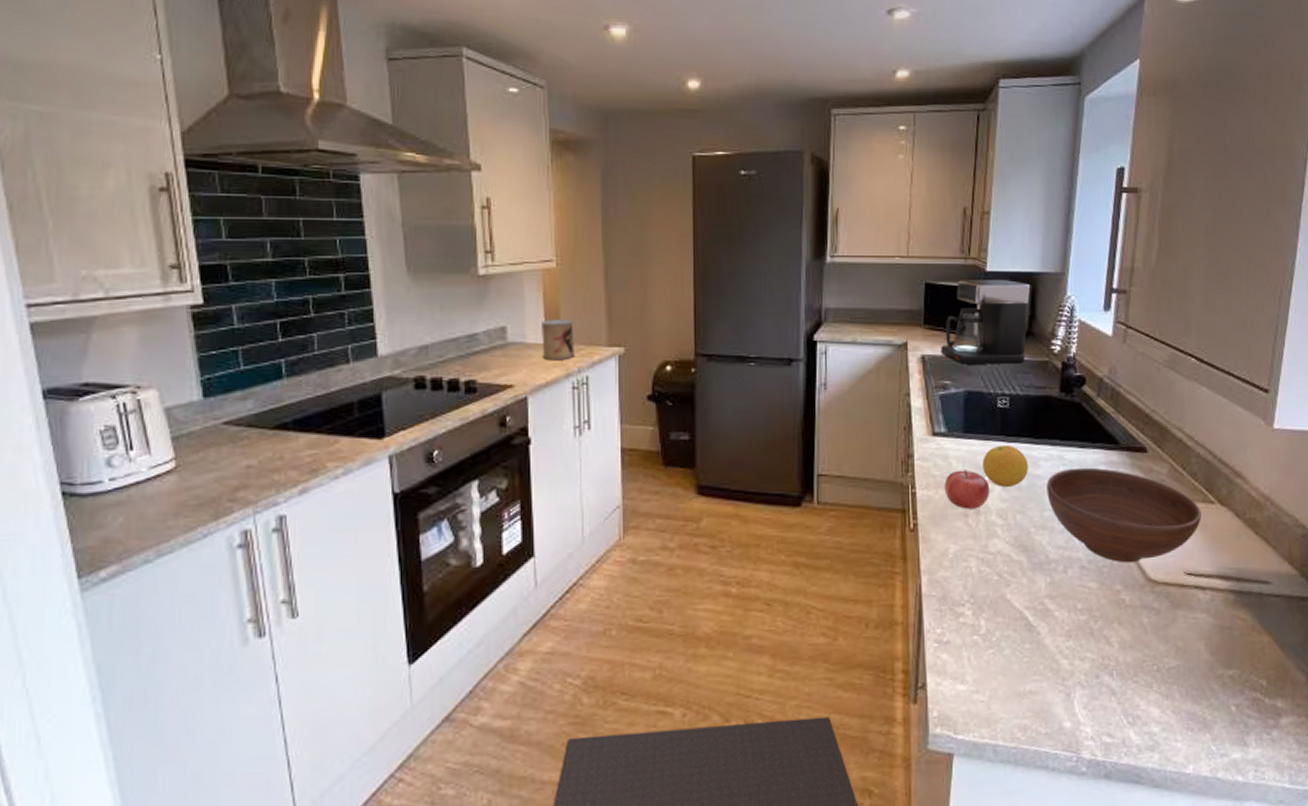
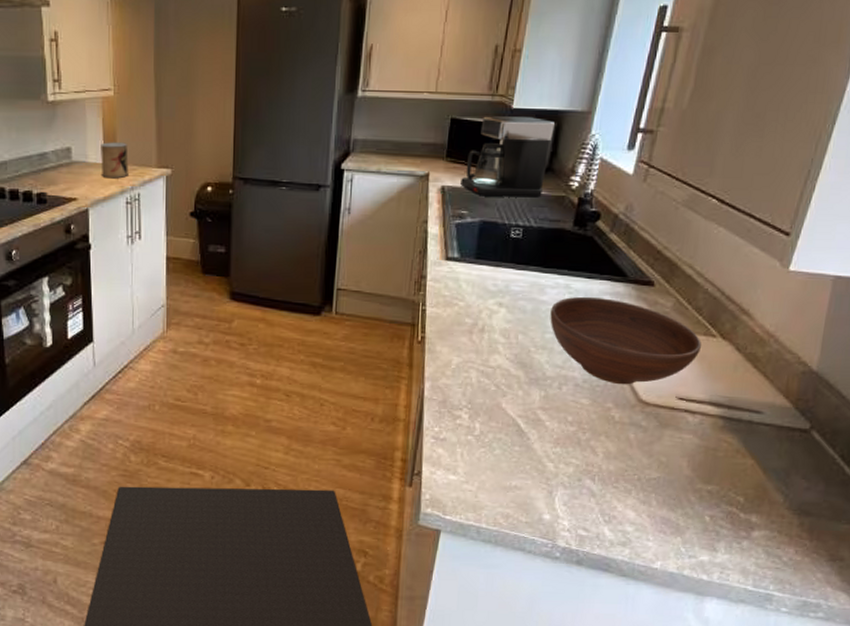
fruit: present [944,470,990,509] -> none [452,292,496,327]
fruit: present [982,444,1028,488] -> none [490,271,535,311]

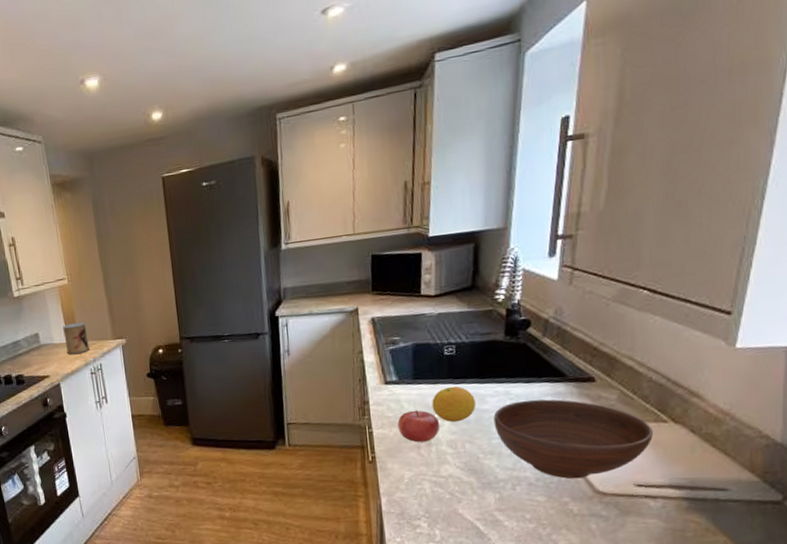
fruit: none [452,292,496,327] -> present [397,410,440,443]
coffee maker: present [460,116,555,198] -> none [389,241,473,322]
fruit: none [490,271,535,311] -> present [432,386,475,423]

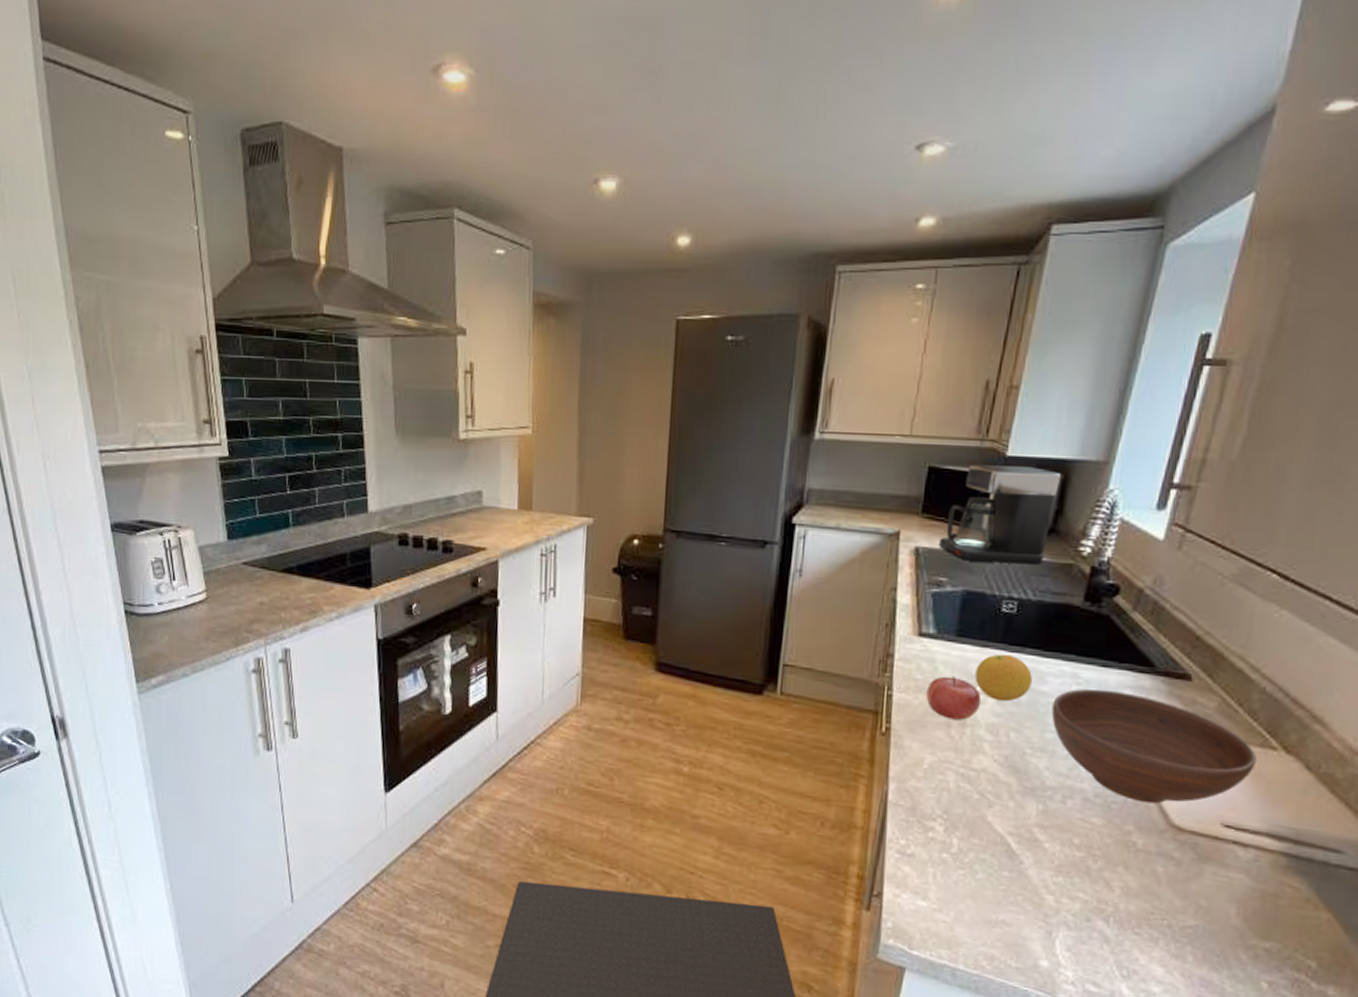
tin can: present [63,322,90,355] -> none [514,486,545,528]
coffee maker: none [389,241,473,322] -> present [939,465,1061,565]

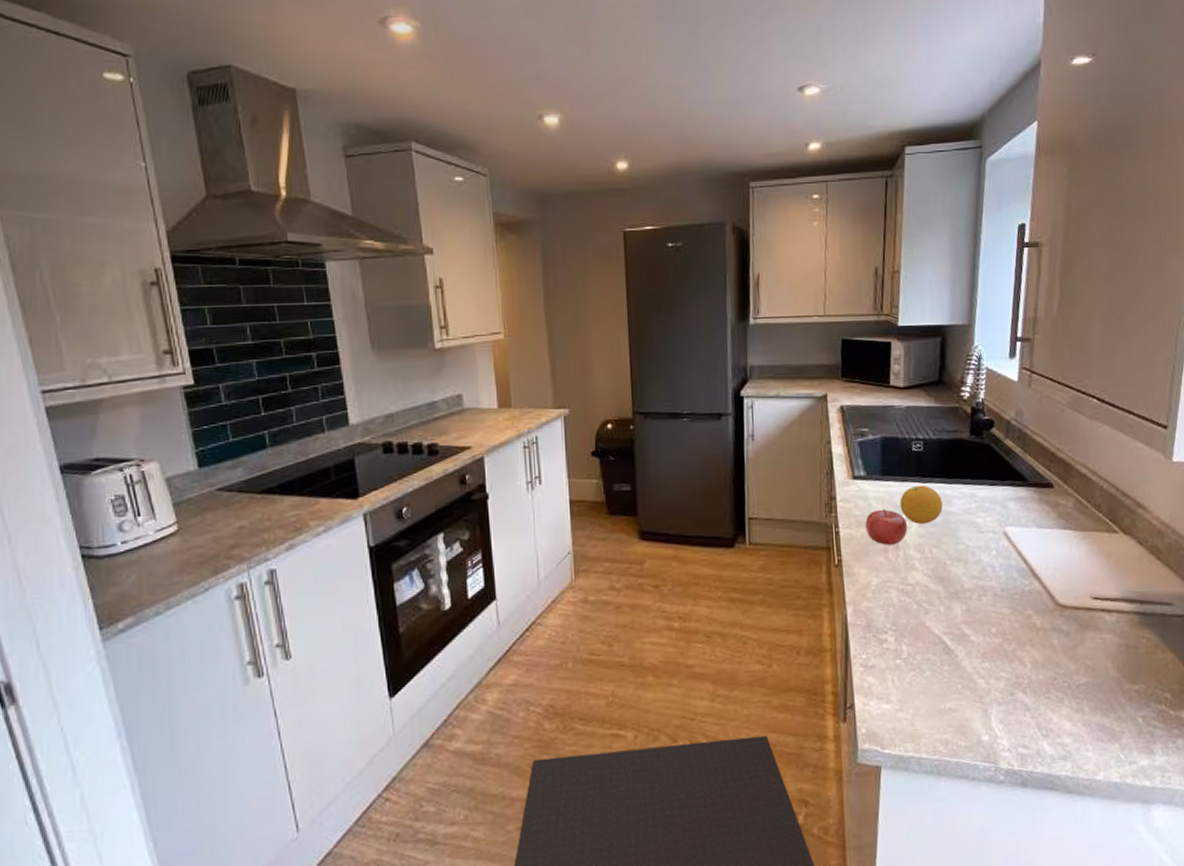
coffee maker: present [939,465,1061,565] -> none [858,333,940,413]
bowl: present [1051,688,1257,804] -> none [960,503,1106,590]

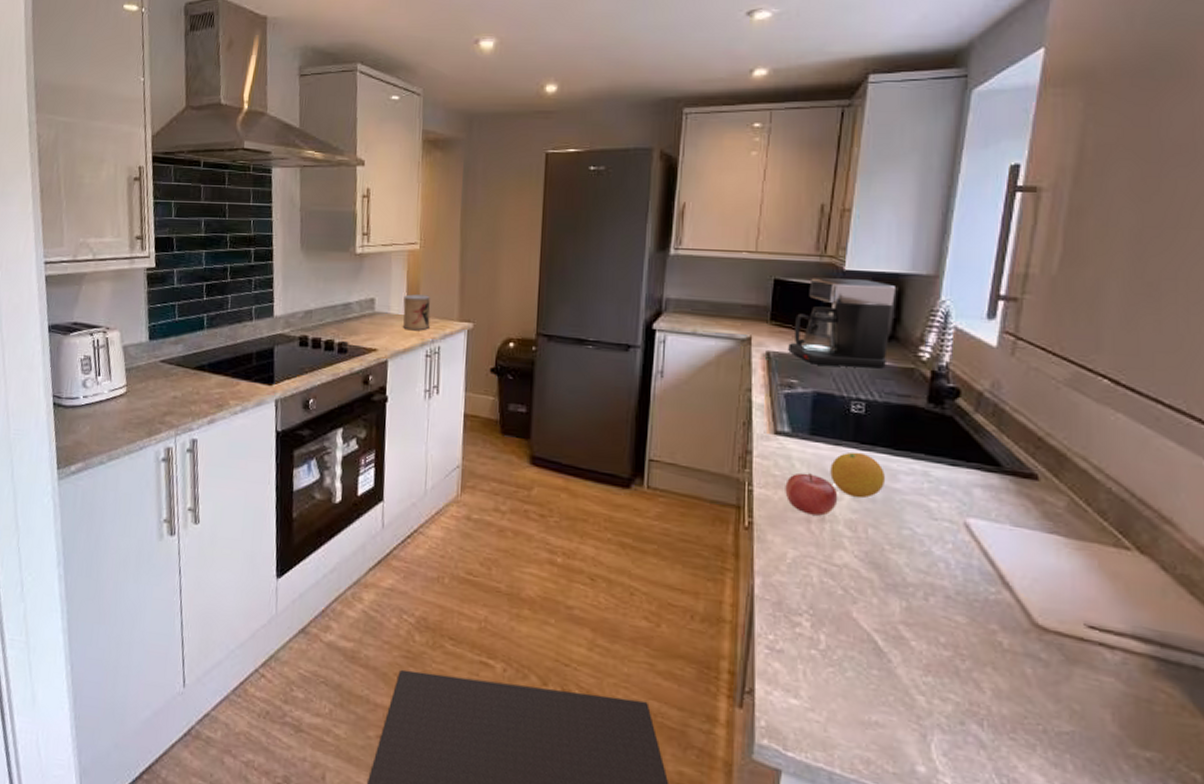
tin can: none [493,385,524,424] -> present [403,294,431,331]
coffee maker: none [858,333,940,413] -> present [788,278,895,369]

